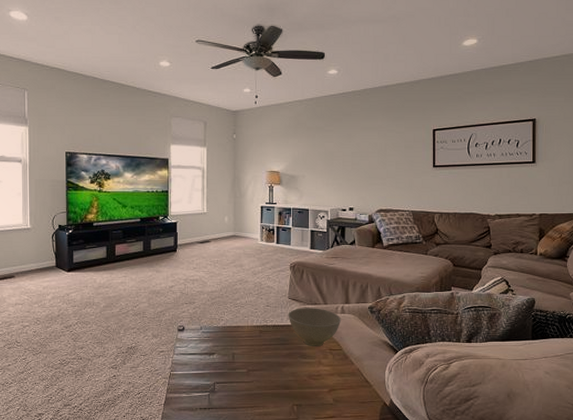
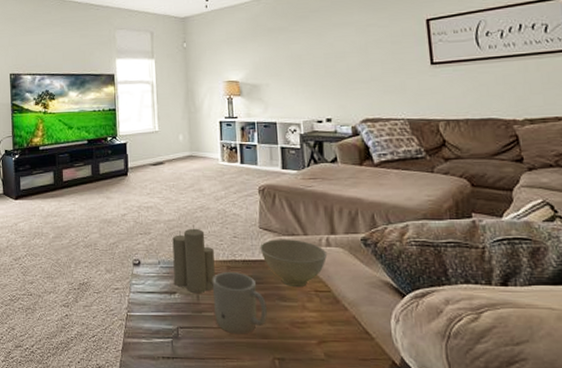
candle: none [213,295,249,354] -> present [172,224,215,294]
mug: none [246,335,291,387] -> present [212,272,268,335]

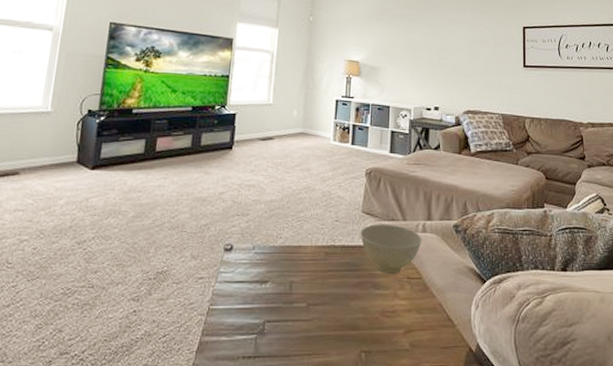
candle: present [172,224,215,294] -> none [267,206,314,283]
mug: present [212,272,268,335] -> none [306,258,361,327]

